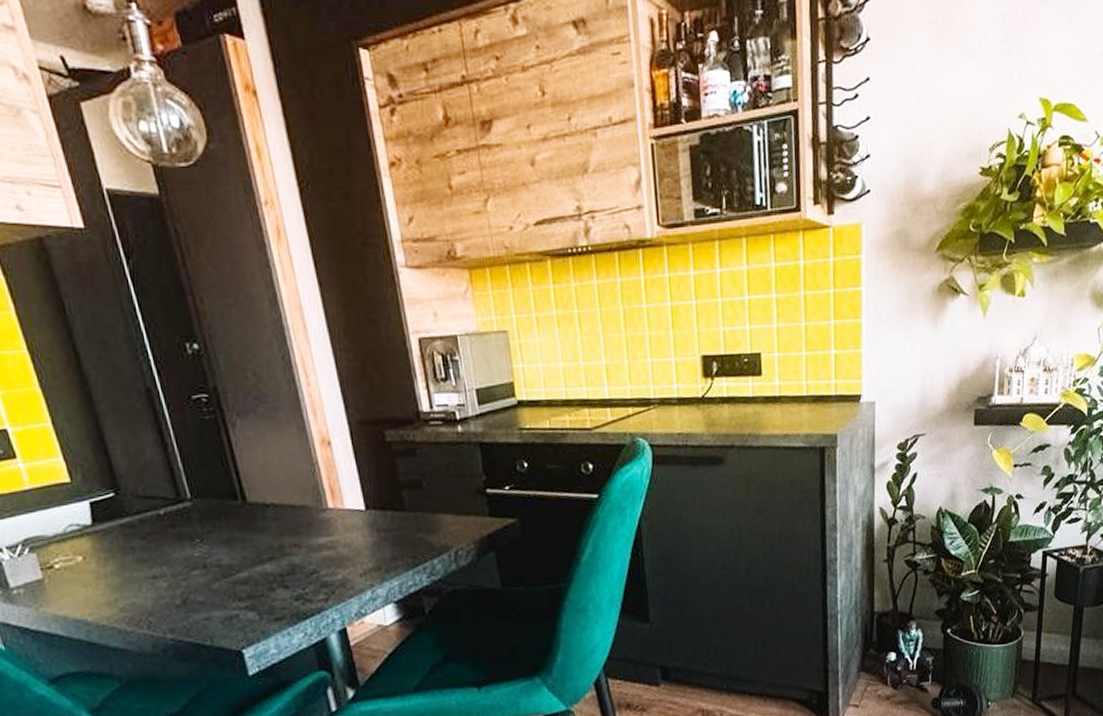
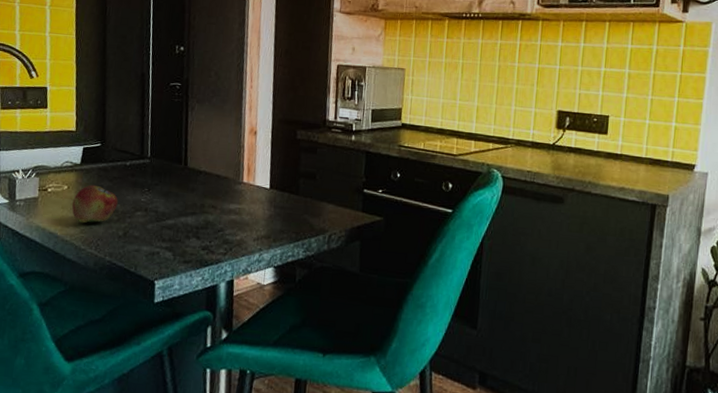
fruit: none [96,547,163,600] -> present [72,184,118,224]

